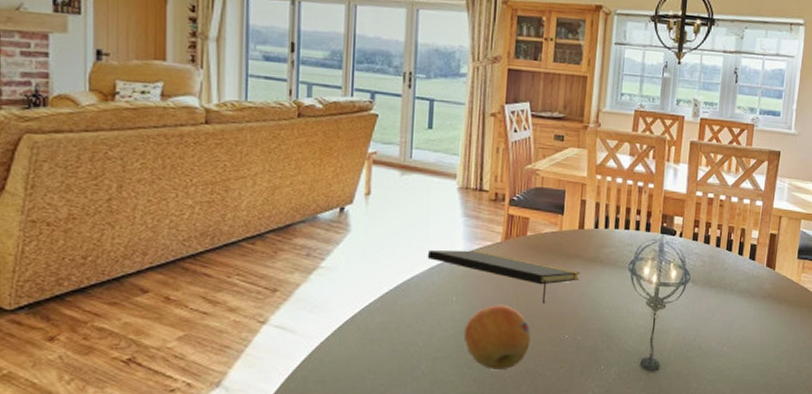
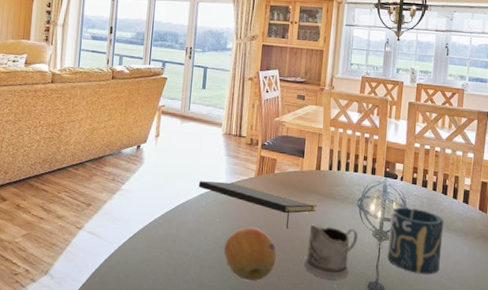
tea glass holder: none [565,296,630,359] -> present [304,224,358,280]
cup: none [663,268,728,344] -> present [387,207,444,275]

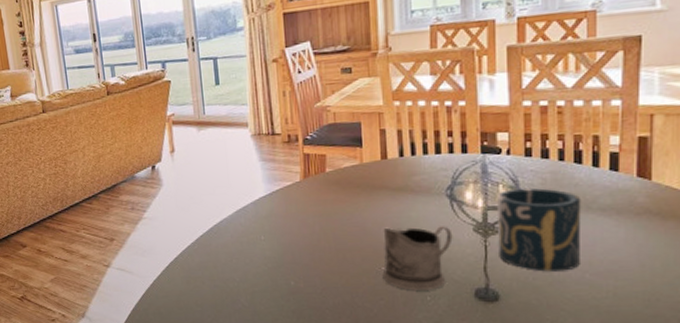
notepad: present [198,181,317,229] -> none [231,191,390,237]
fruit: present [224,227,276,281] -> none [277,240,344,302]

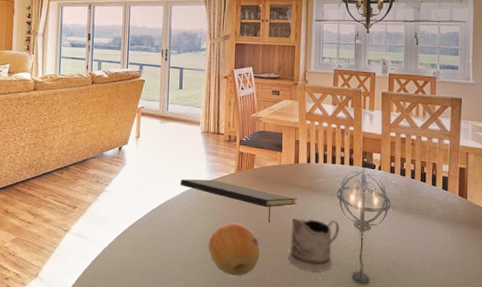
notepad: none [231,191,390,237] -> present [180,179,298,223]
fruit: none [277,240,344,302] -> present [209,222,260,276]
cup: present [497,187,582,272] -> none [370,196,425,263]

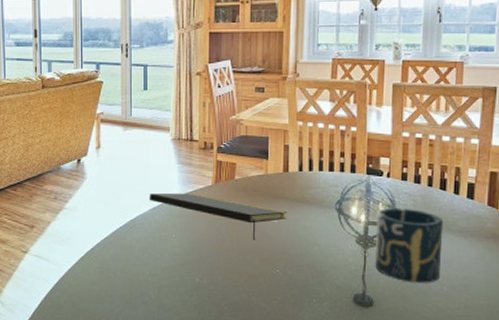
fruit: present [209,222,260,276] -> none [184,240,243,299]
tea glass holder: present [288,217,340,271] -> none [276,233,339,293]
cup: none [370,196,425,263] -> present [375,207,444,283]

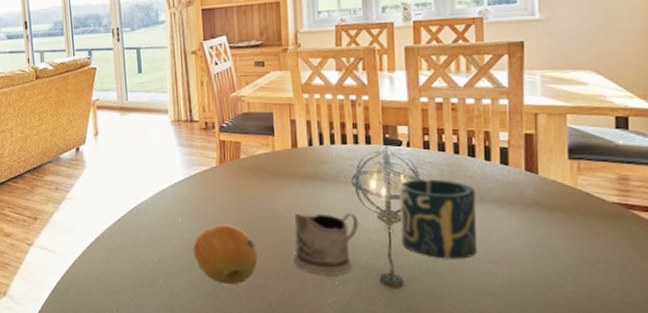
notepad: present [149,192,287,240] -> none [151,175,300,222]
fruit: none [184,240,243,299] -> present [194,224,258,284]
tea glass holder: none [276,233,339,293] -> present [293,213,359,275]

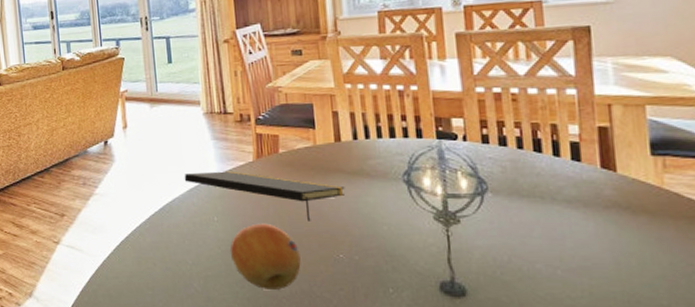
notepad: none [151,175,300,222] -> present [184,171,345,221]
tea glass holder: present [293,213,359,275] -> none [340,212,413,281]
cup: present [399,178,477,259] -> none [456,175,550,266]

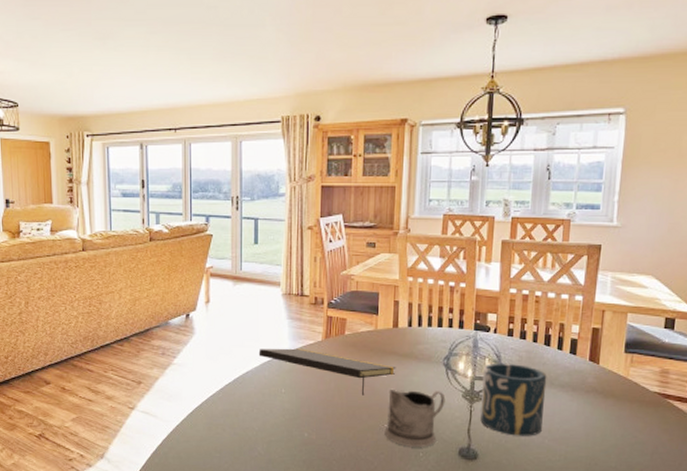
fruit: present [230,223,301,290] -> none [294,396,352,453]
tea glass holder: none [340,212,413,281] -> present [384,388,446,447]
cup: none [456,175,550,266] -> present [480,362,547,436]

